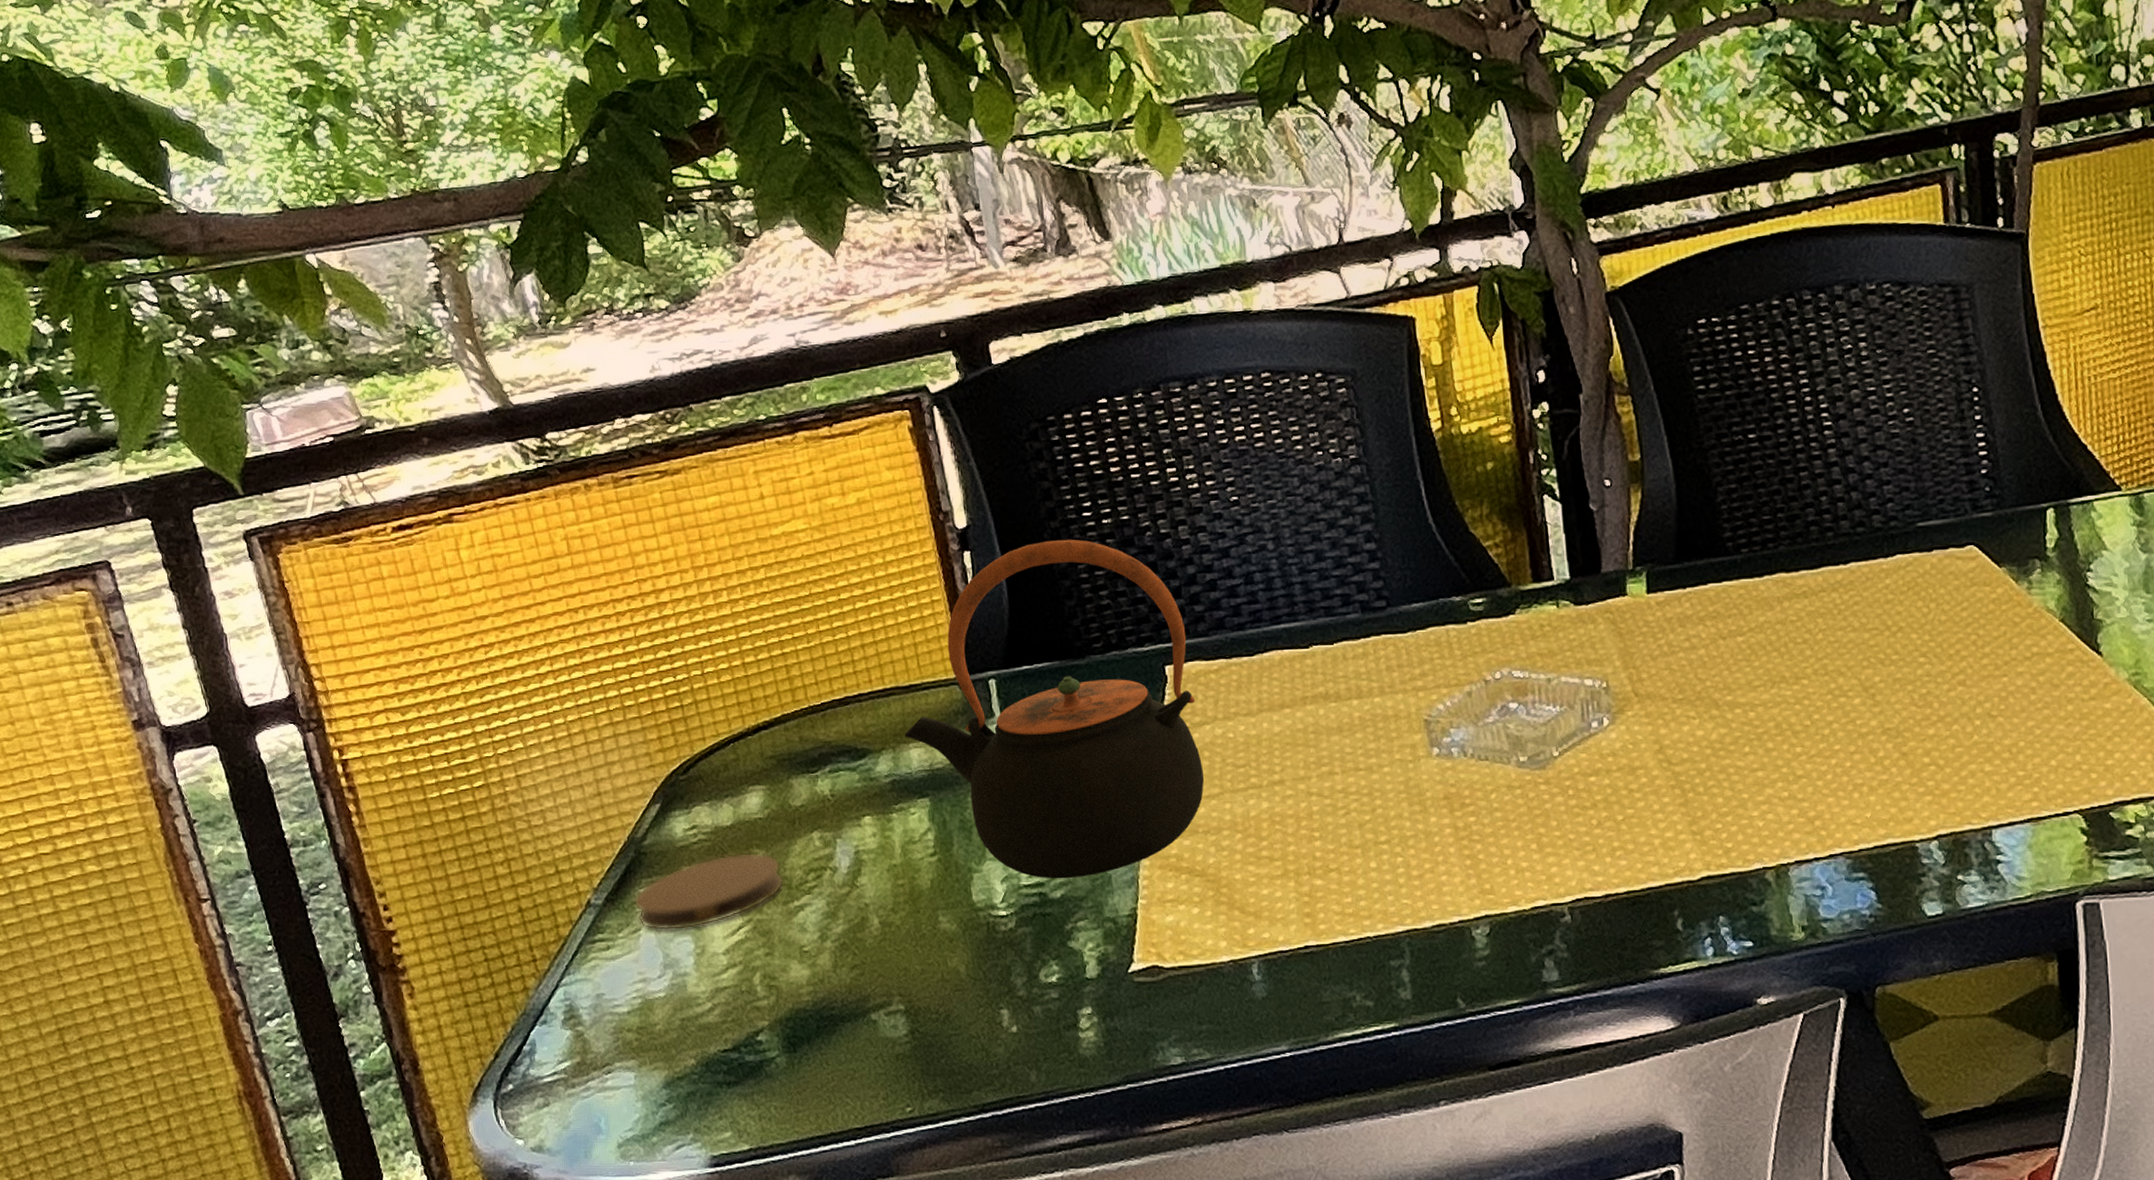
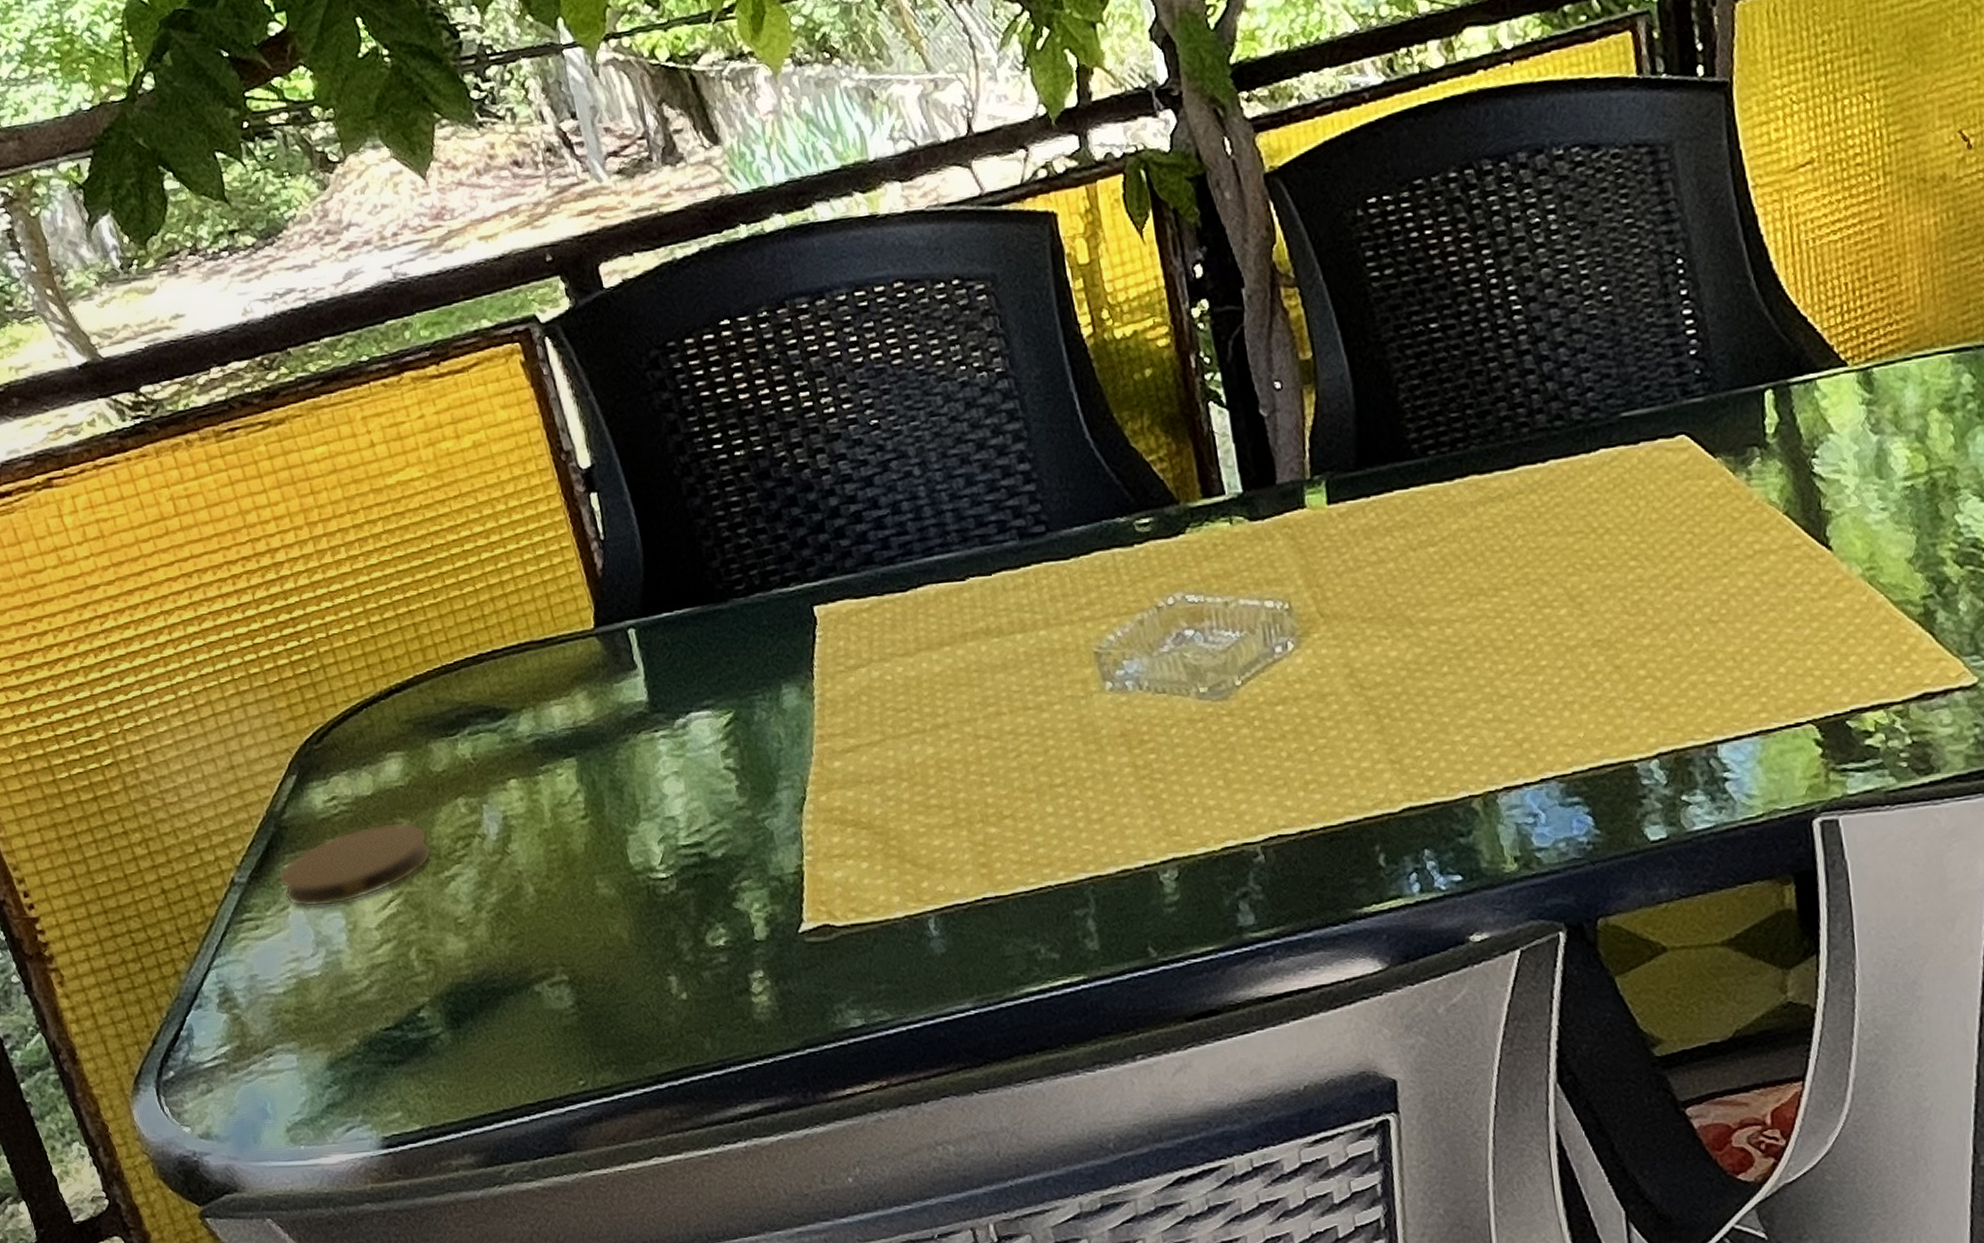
teapot: present [904,539,1205,879] -> none [543,474,864,838]

